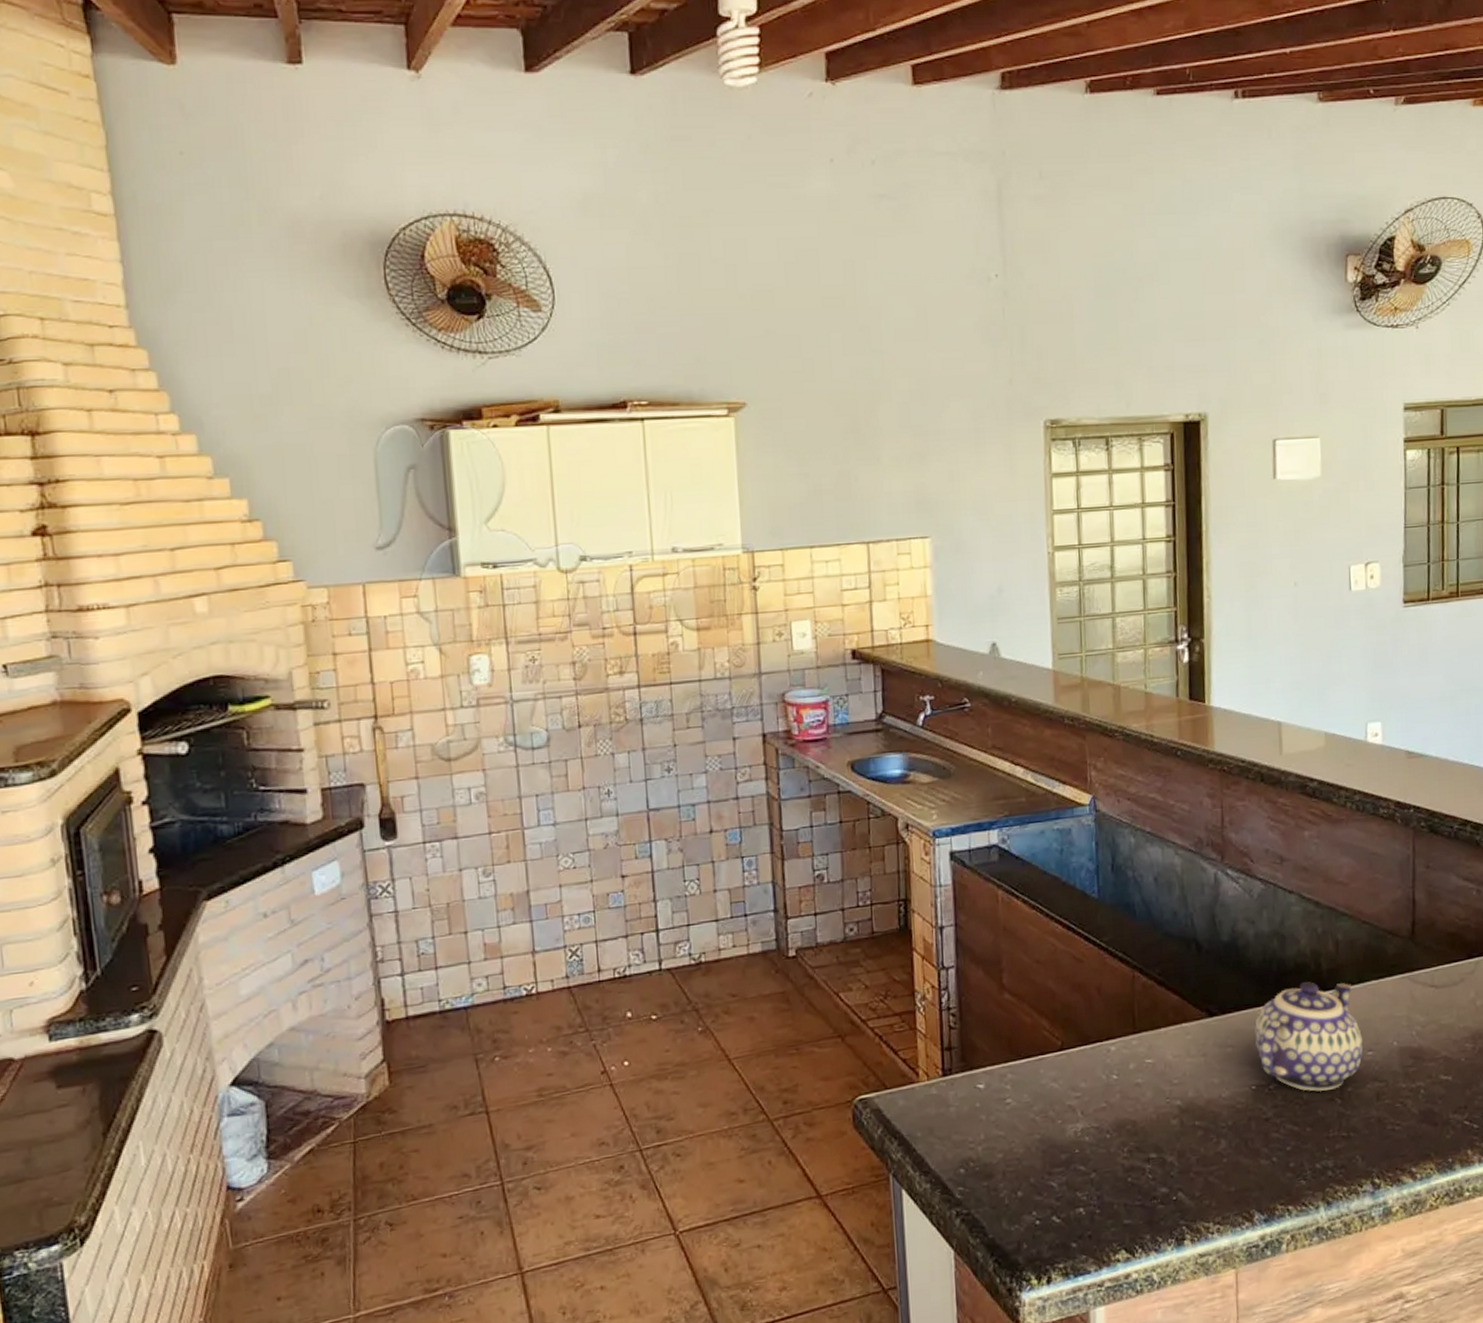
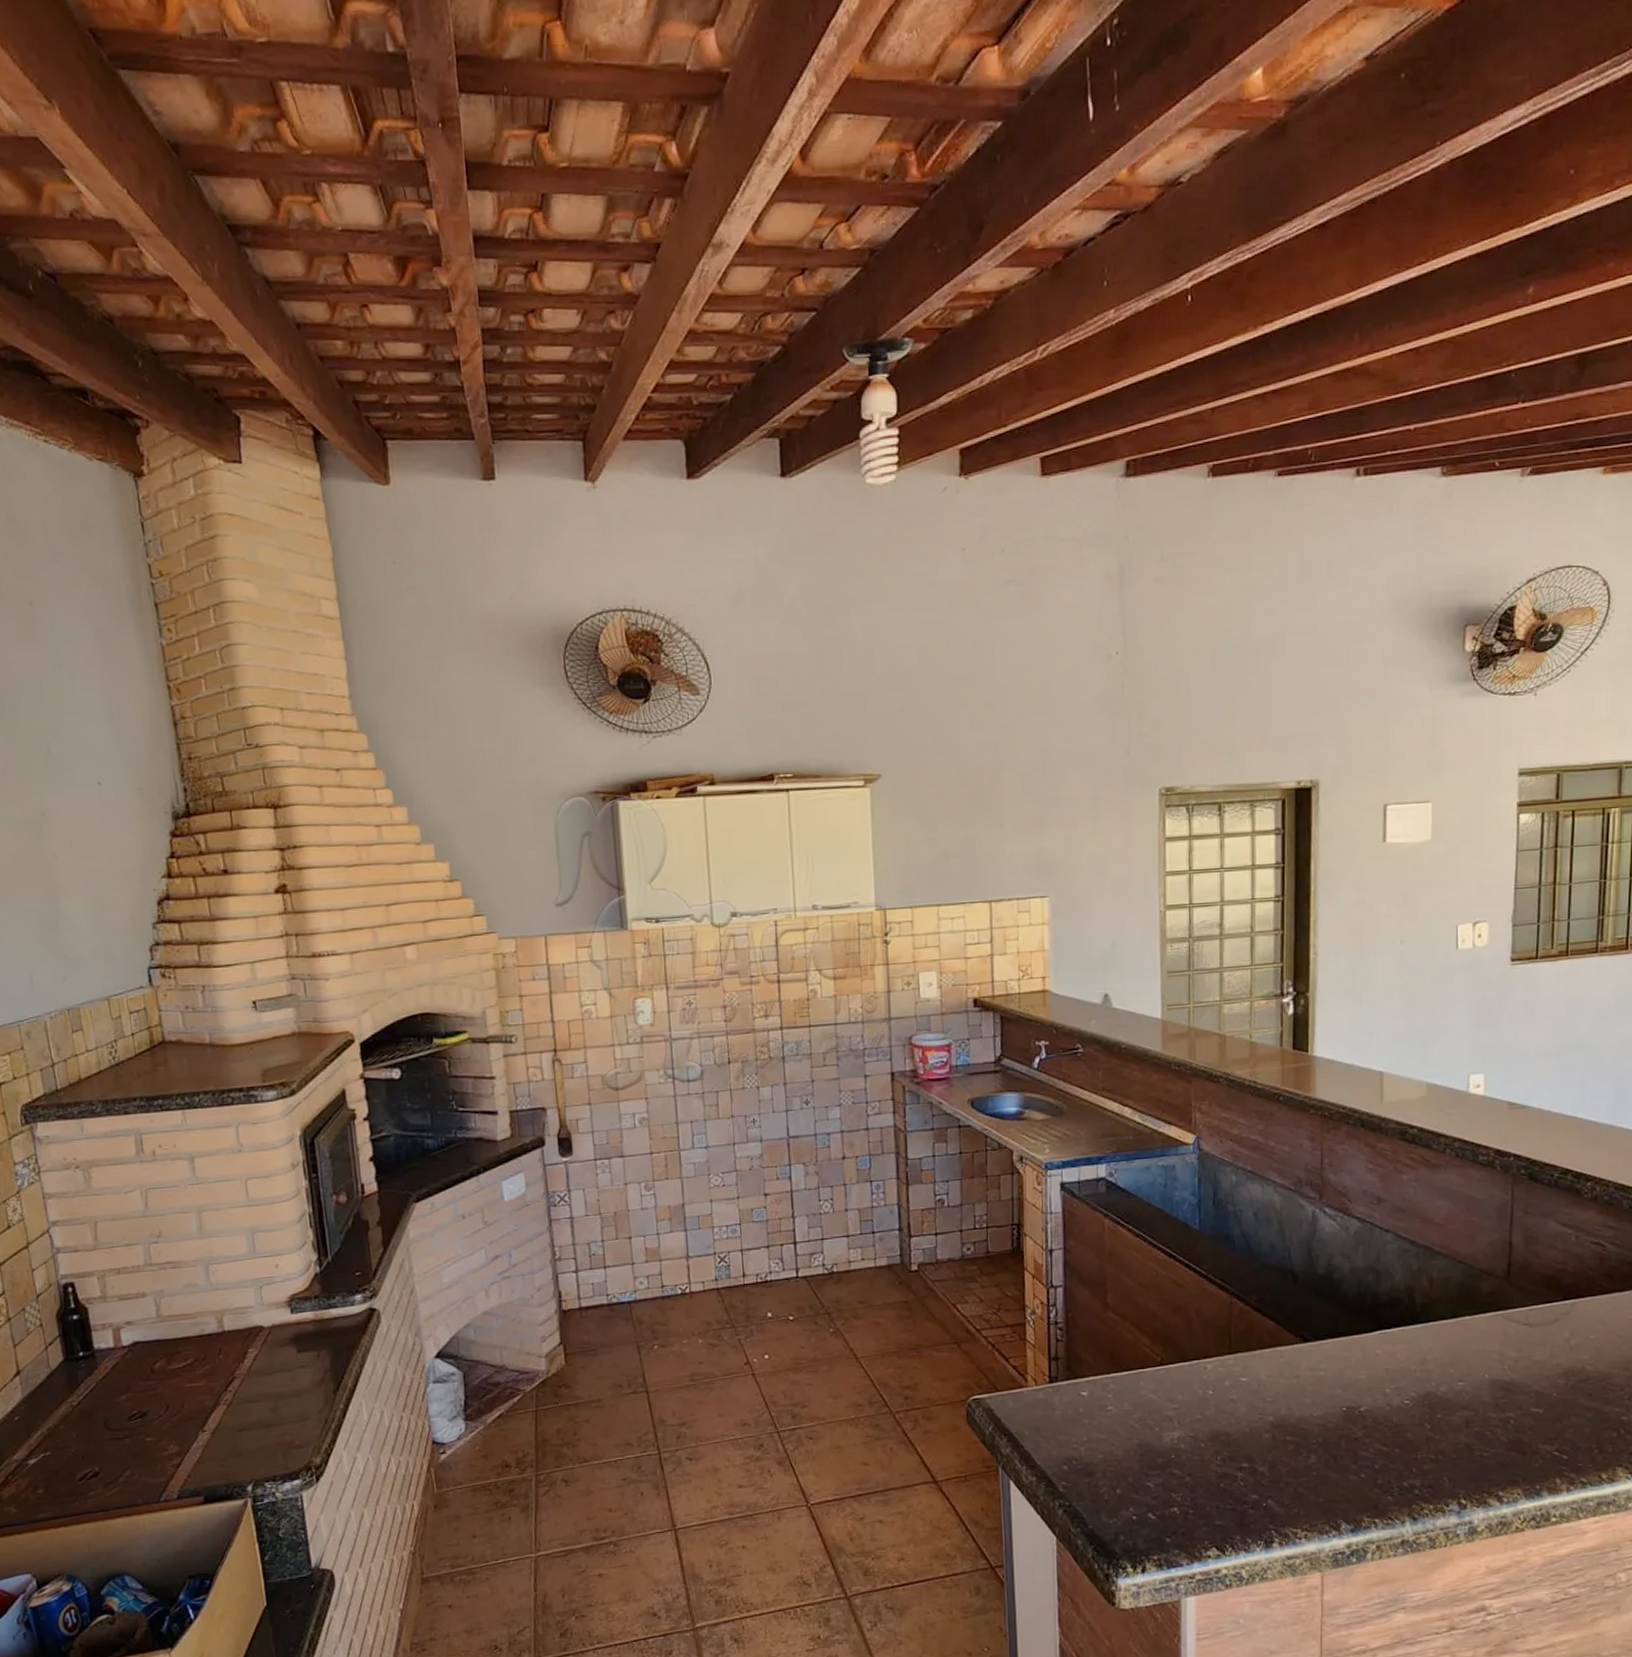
teapot: present [1255,982,1363,1092] -> none [1347,1315,1454,1416]

